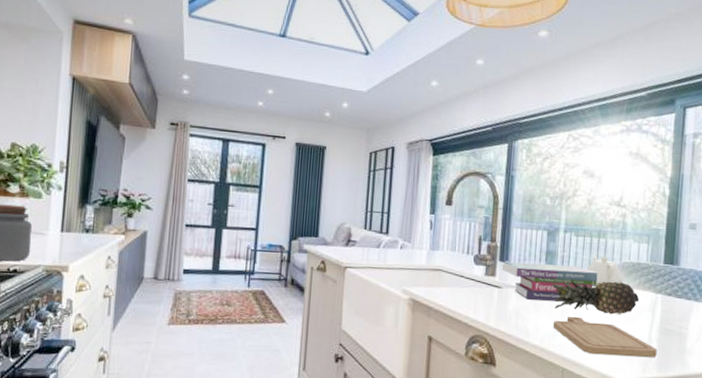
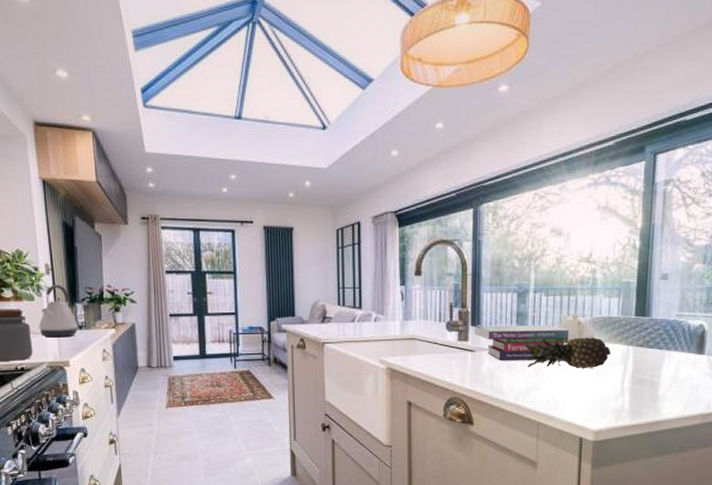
kettle: none [41,184,85,240] -> present [38,285,78,338]
chopping board: present [552,316,657,358] -> none [526,373,630,408]

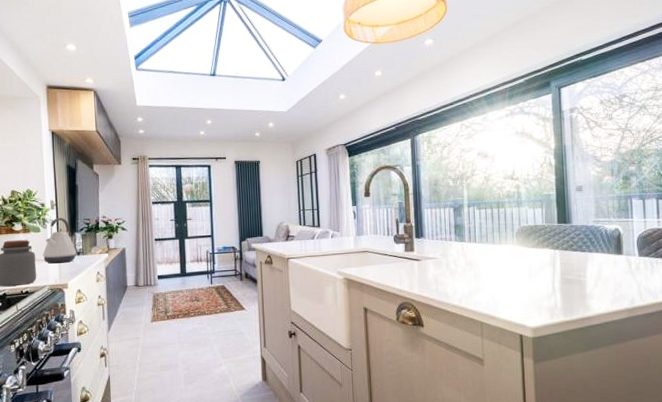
books: present [474,325,569,361] -> none [418,235,502,268]
fruit: present [524,337,611,369] -> none [463,243,540,273]
teapot: present [557,312,594,342] -> none [491,223,524,249]

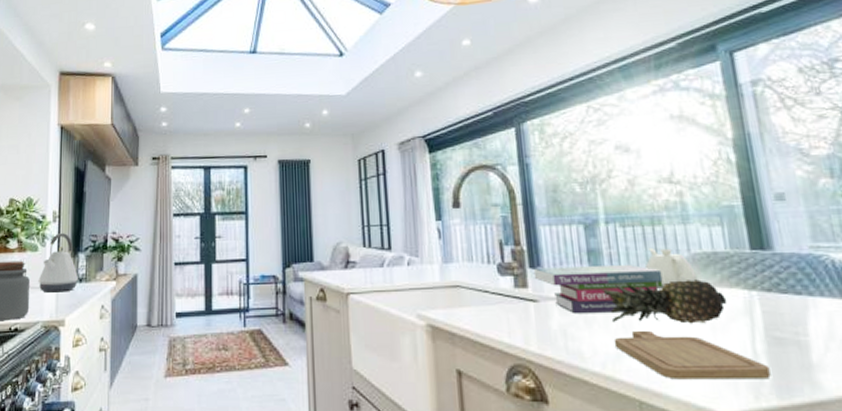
books: none [418,235,502,268] -> present [533,265,664,314]
fruit: none [463,243,540,273] -> present [602,279,728,324]
chopping board: none [468,277,561,308] -> present [614,330,771,380]
teapot: none [491,223,524,249] -> present [644,247,698,287]

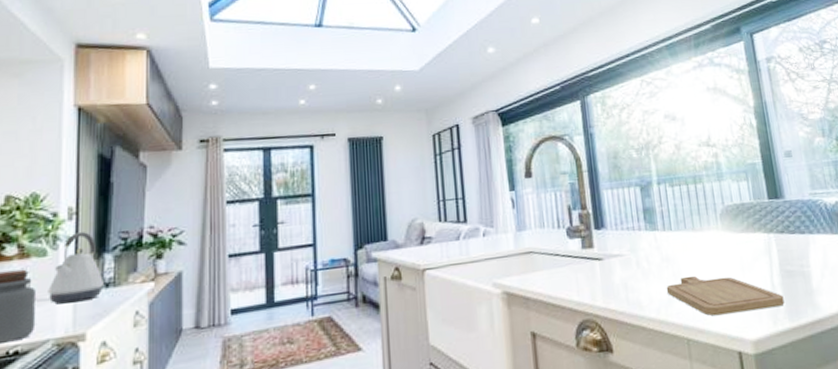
books: present [533,265,664,314] -> none [598,219,704,268]
fruit: present [602,279,728,324] -> none [656,228,753,272]
teapot: present [644,247,698,287] -> none [689,202,731,237]

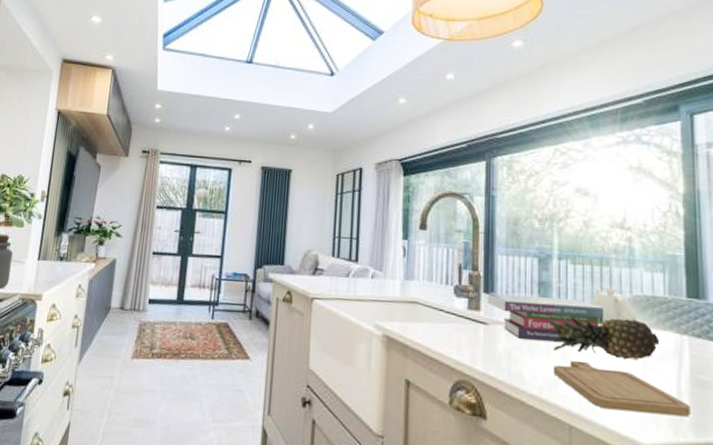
kettle: present [48,232,104,304] -> none [20,212,60,269]
books: none [598,219,704,268] -> present [487,293,604,343]
fruit: none [656,228,753,272] -> present [548,315,660,360]
teapot: none [689,202,731,237] -> present [589,285,636,323]

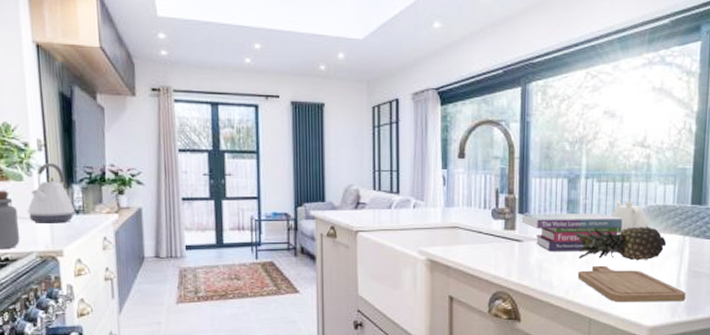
kettle: none [20,212,60,269] -> present [27,163,74,223]

